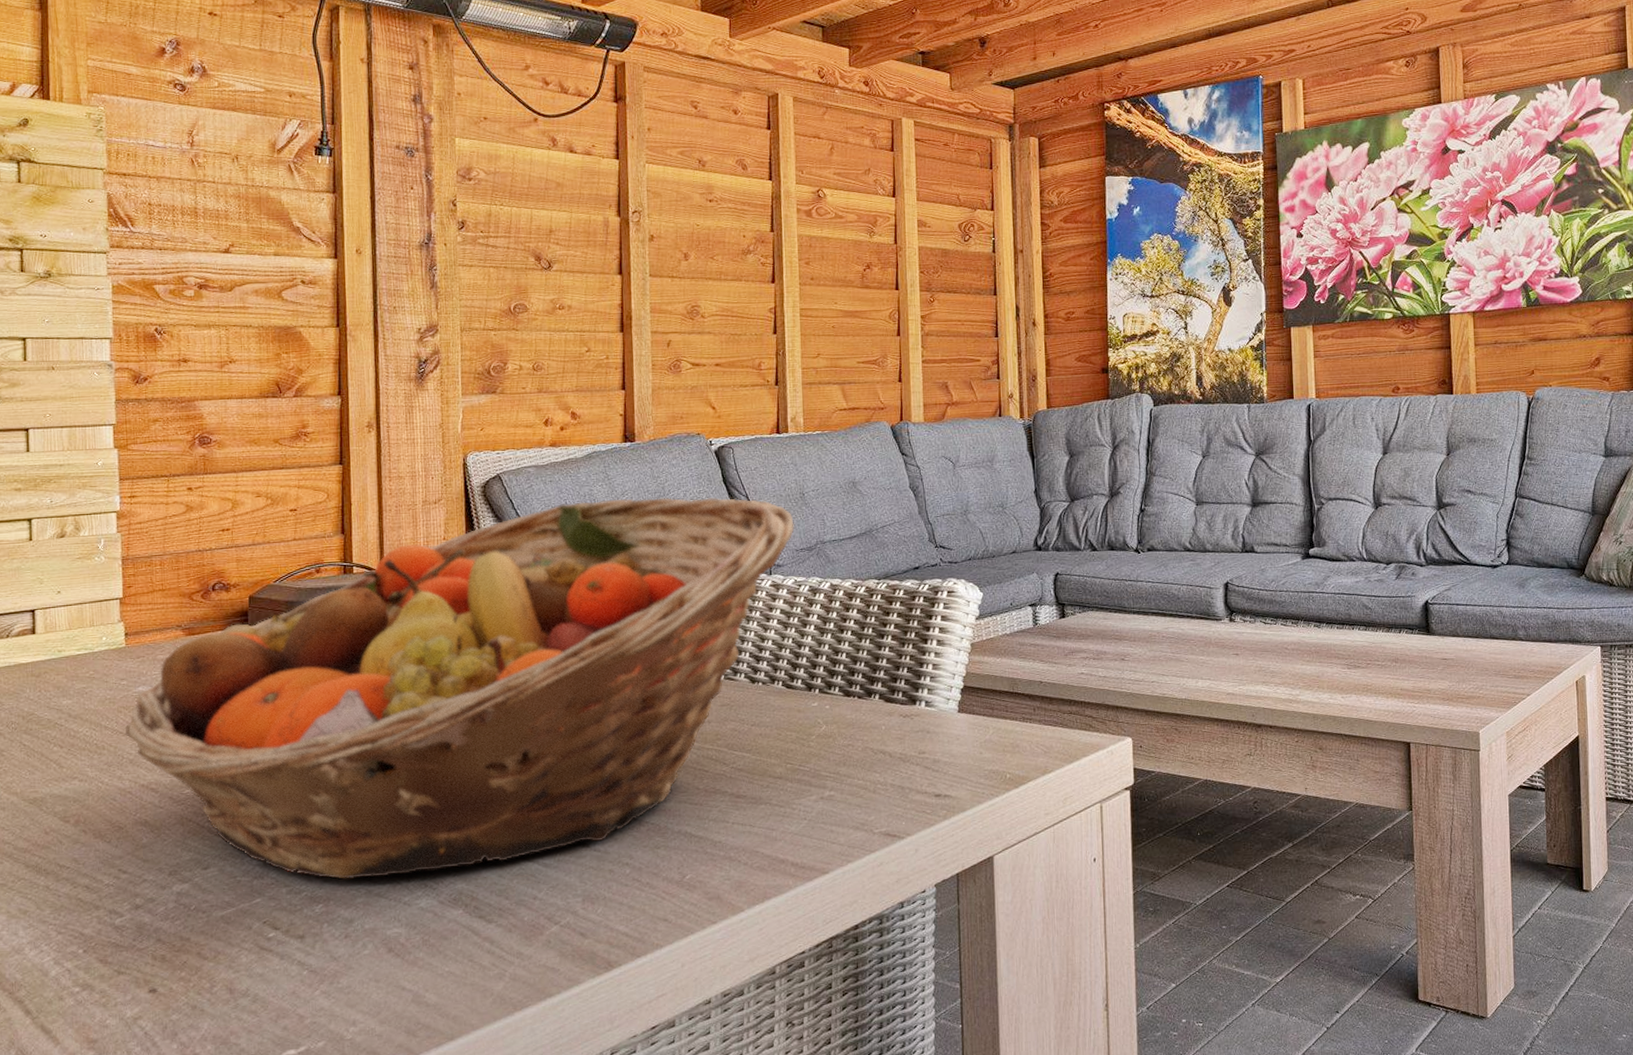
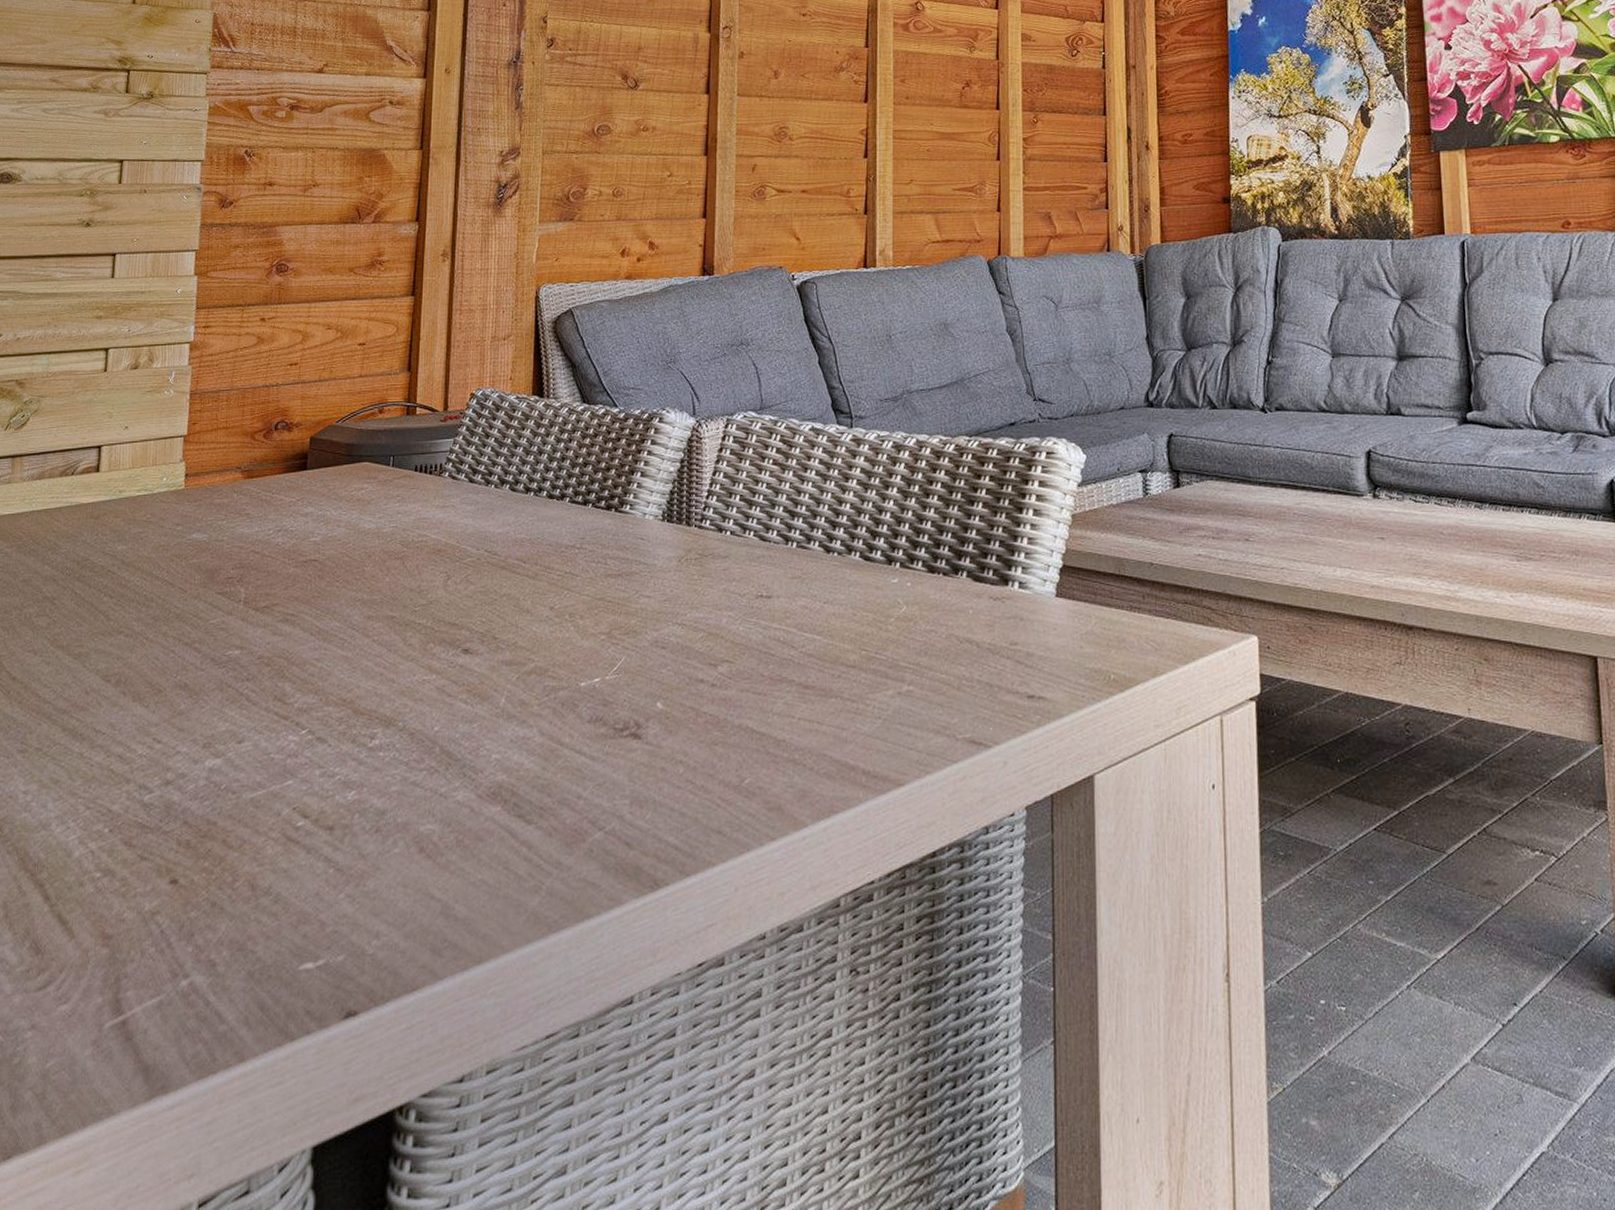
fruit basket: present [124,498,795,879] -> none [174,338,880,763]

